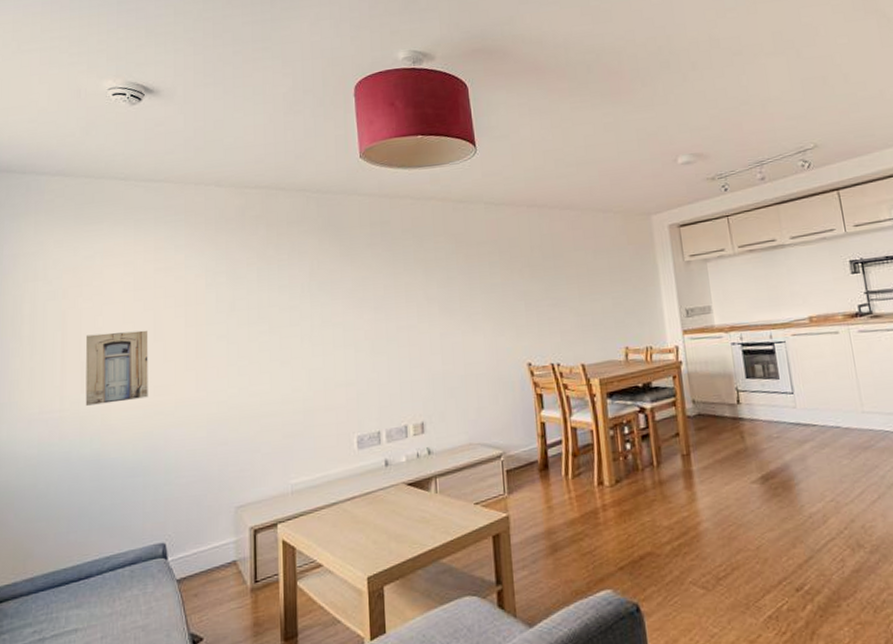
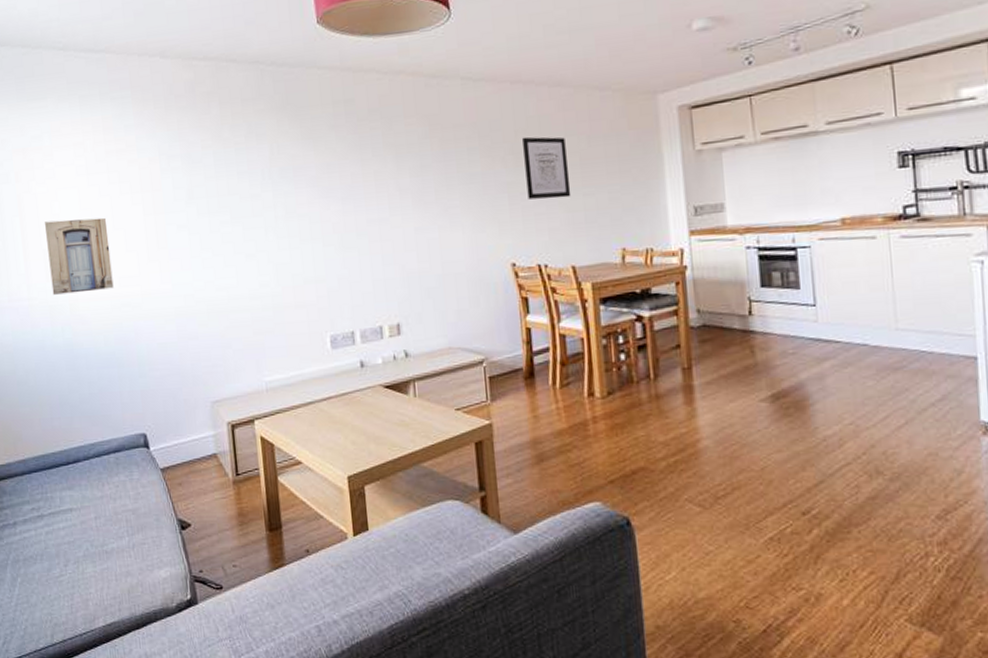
wall art: none [537,251,580,306] -> present [522,136,571,199]

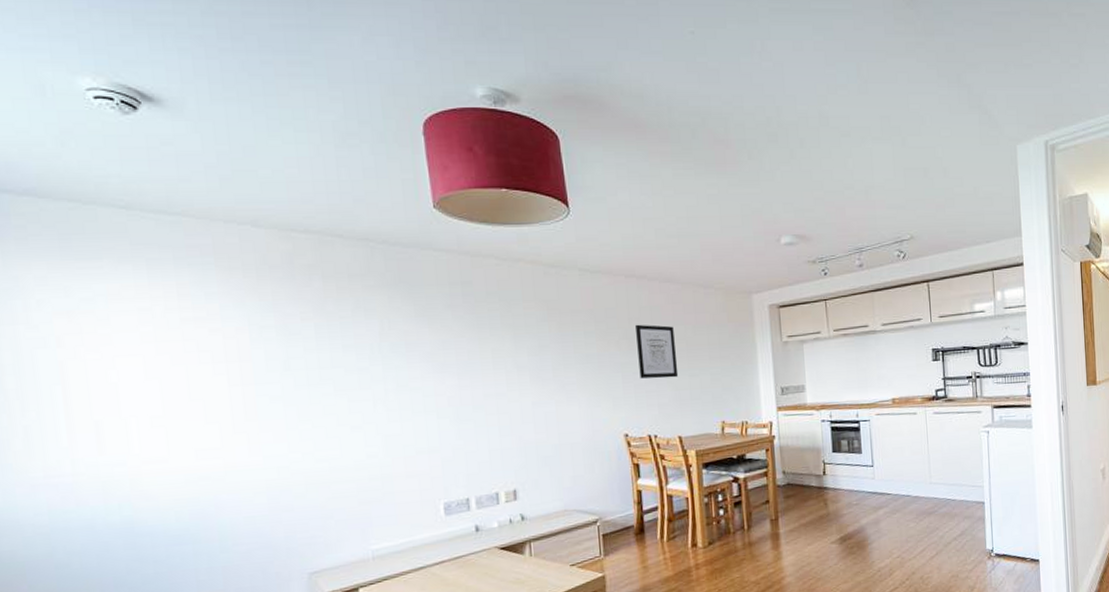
wall art: present [44,217,114,295] -> none [96,387,189,470]

